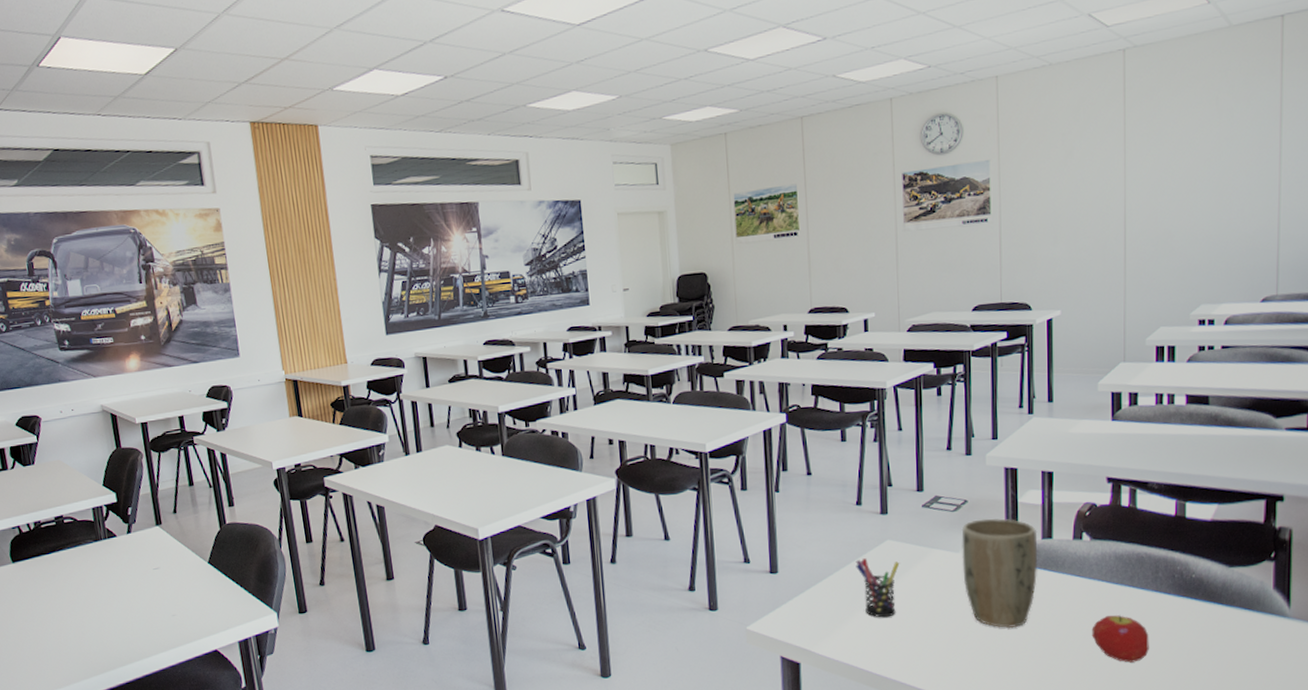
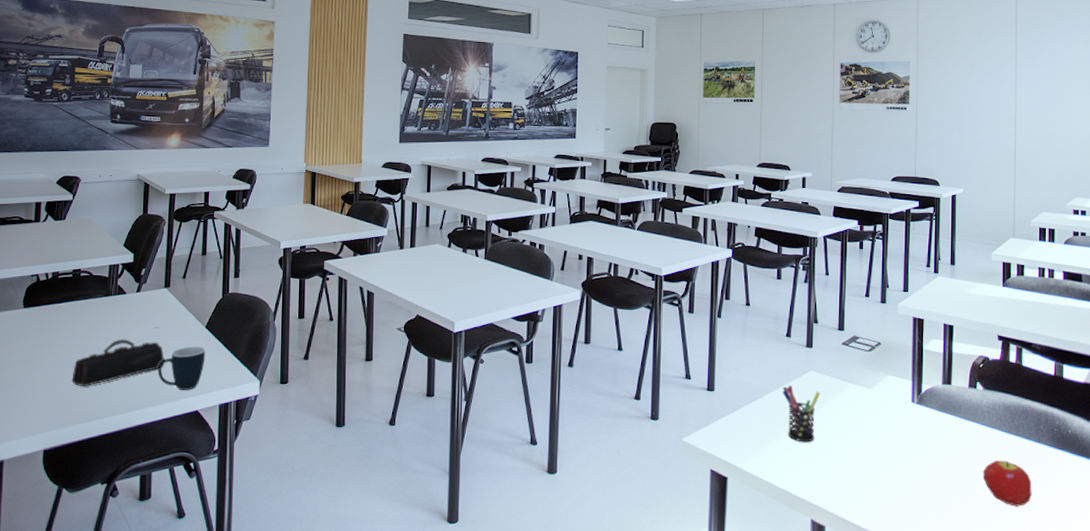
pencil case: none [78,583,173,638] -> present [71,339,165,387]
mug: none [166,584,215,631] -> present [157,347,206,390]
plant pot: present [961,518,1038,629] -> none [874,361,939,464]

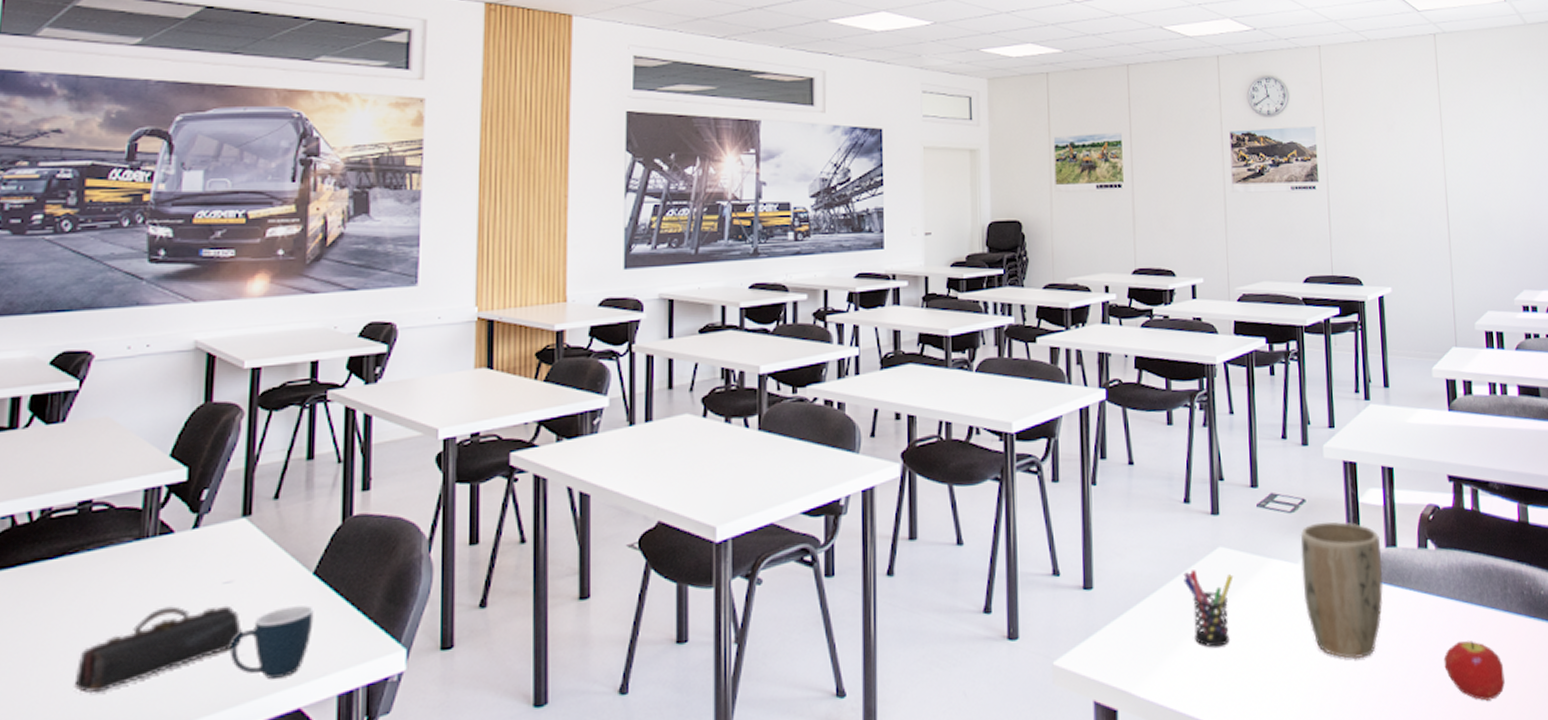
plant pot: none [874,361,939,464] -> present [1300,521,1384,660]

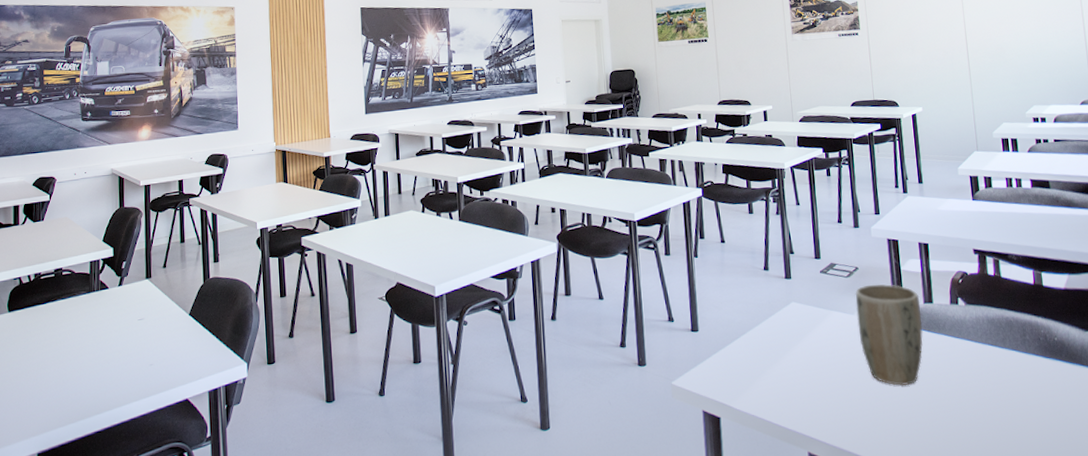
pencil case: present [74,605,244,694] -> none [60,334,152,386]
mug: present [229,605,314,679] -> none [145,334,192,380]
pen holder: present [1183,570,1234,648] -> none [766,319,804,375]
fruit: present [1444,641,1505,701] -> none [974,374,1026,420]

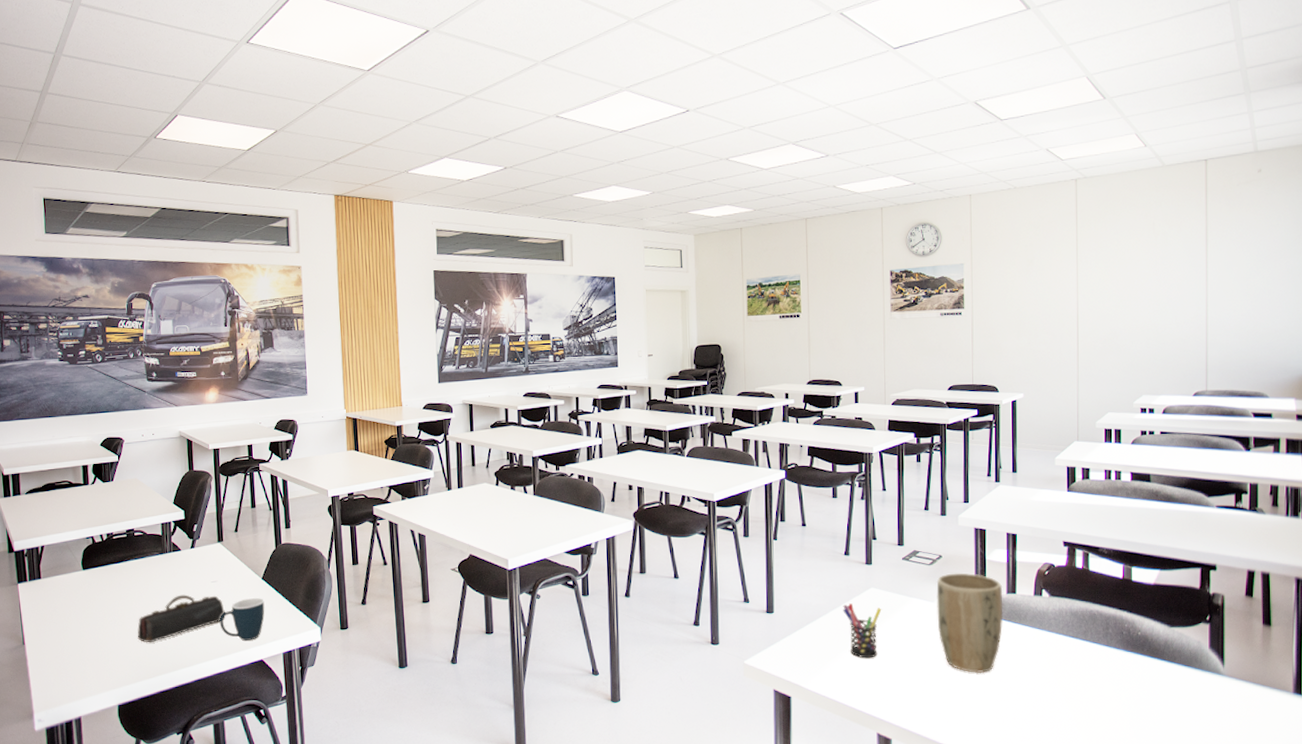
pencil case: none [60,334,152,386] -> present [137,594,226,643]
mug: none [145,334,192,380] -> present [219,598,265,641]
pen holder: none [766,319,804,375] -> present [843,603,882,658]

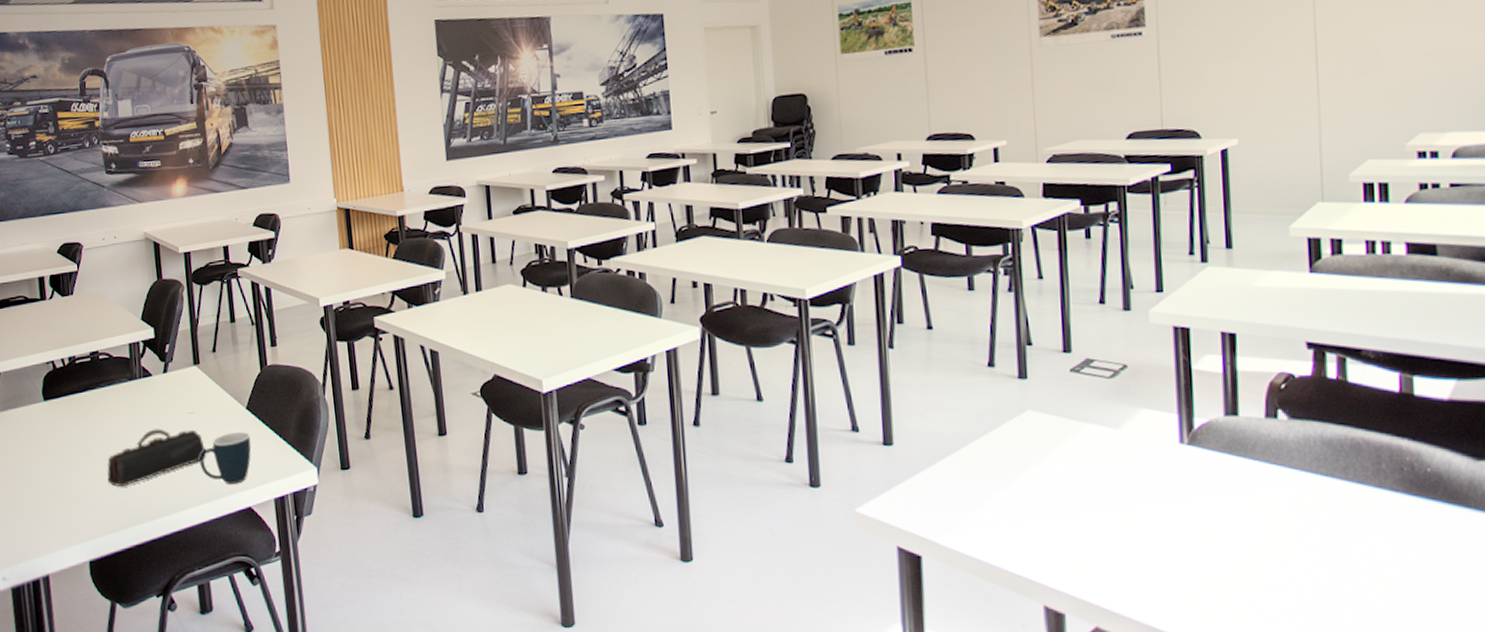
pen holder: present [843,603,882,658] -> none [988,431,1044,505]
plant pot: present [936,573,1003,674] -> none [1121,388,1221,526]

